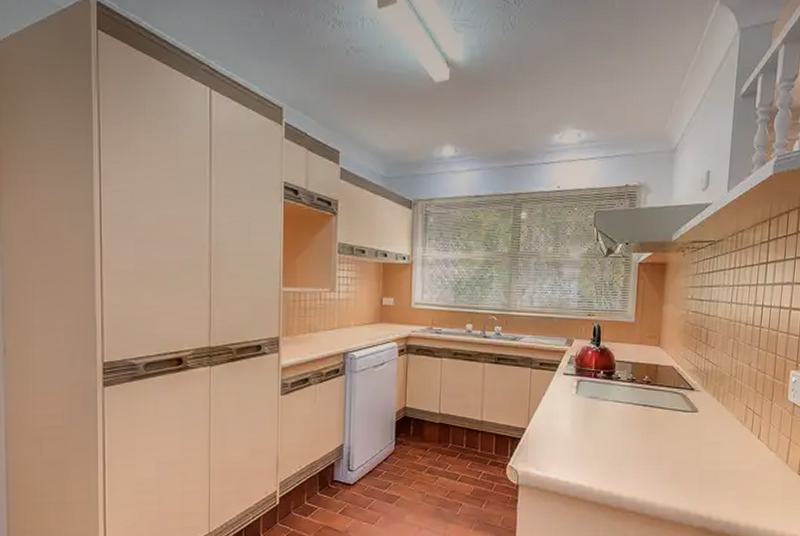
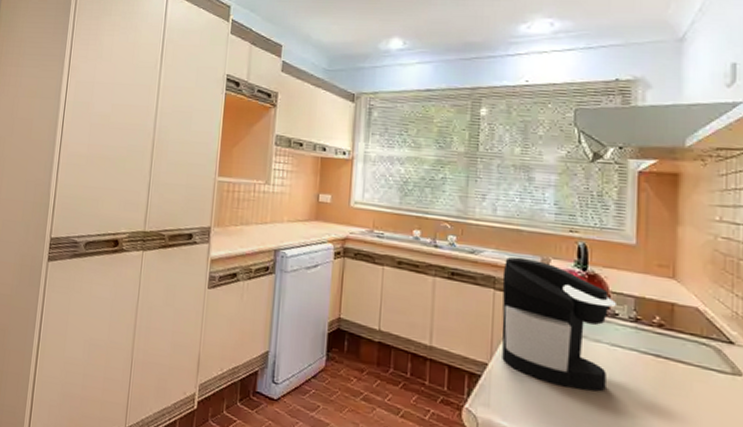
coffee maker: none [536,340,619,438] -> present [501,256,616,392]

